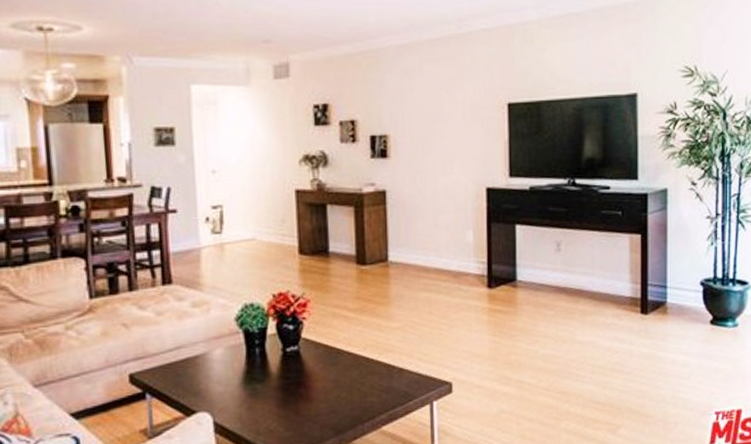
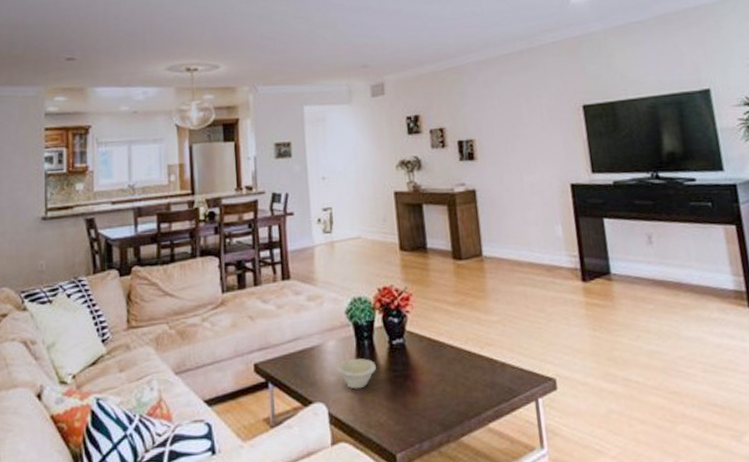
bowl: none [223,366,267,398] -> present [336,358,376,389]

